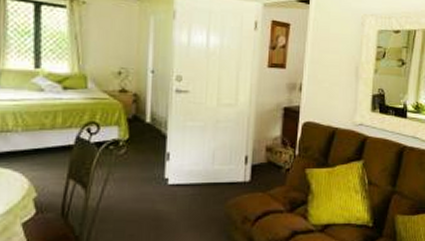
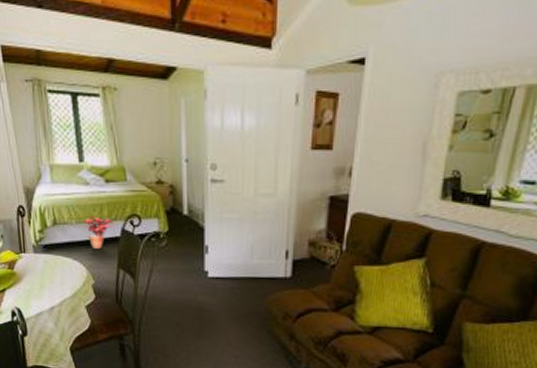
potted plant: none [30,122,68,158] -> present [82,215,114,249]

